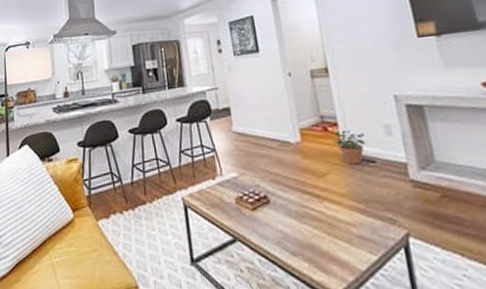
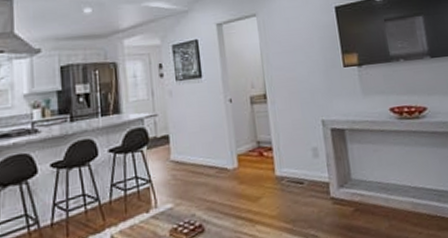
potted plant: present [334,130,369,165] -> none [268,154,298,188]

